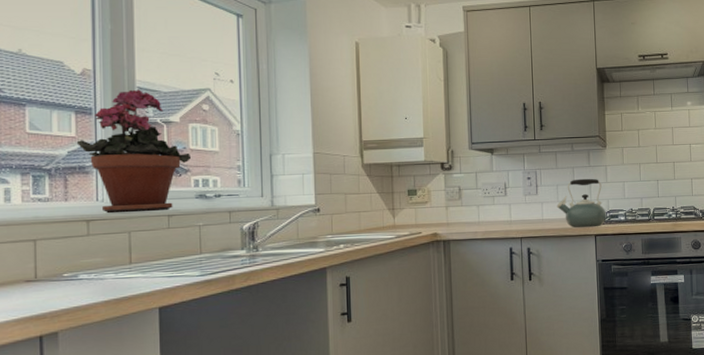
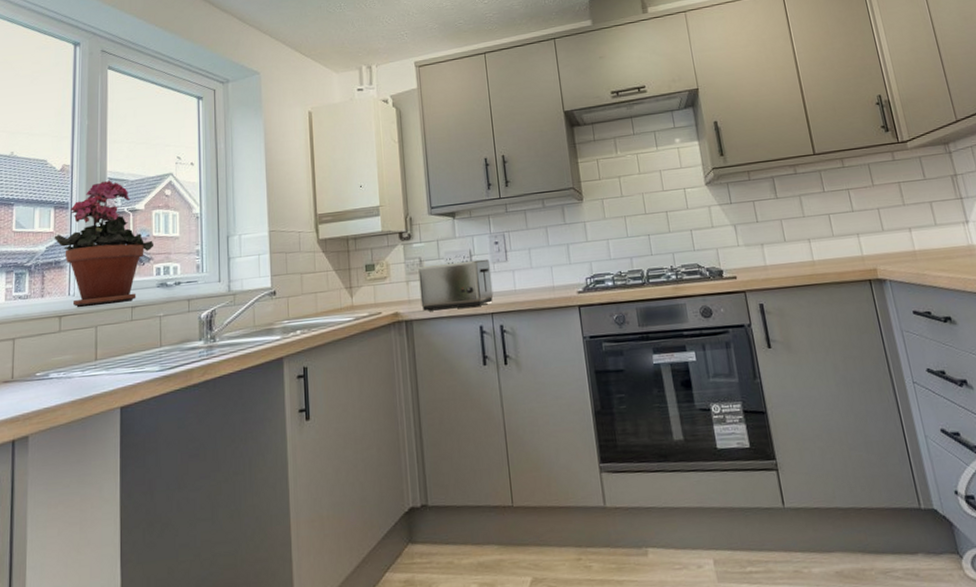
toaster: none [457,191,524,233] -> present [418,259,494,312]
kettle: present [556,178,606,228] -> none [530,238,591,299]

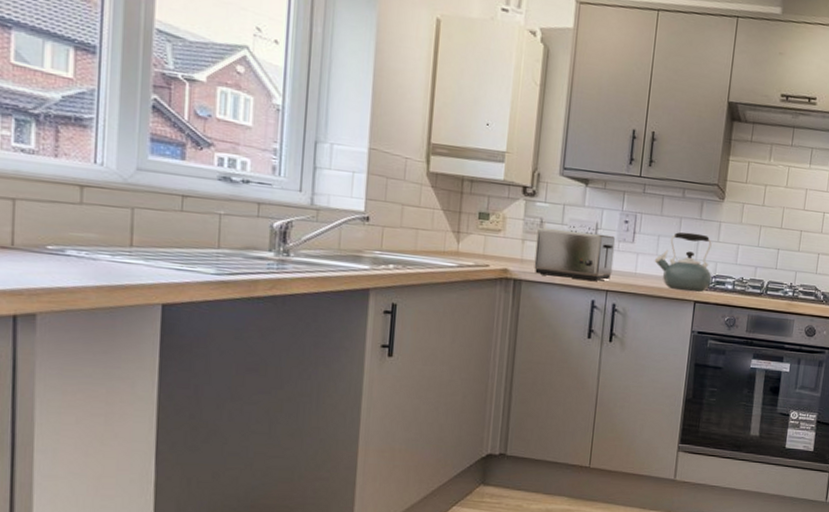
potted plant: present [54,180,154,308] -> none [73,30,218,190]
kettle: none [530,238,591,299] -> present [654,232,712,293]

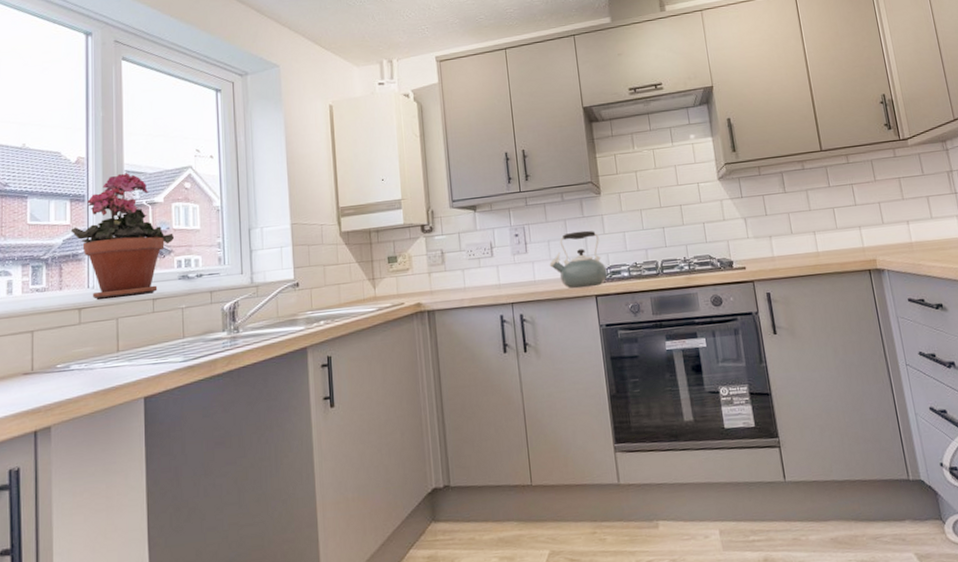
potted plant: none [73,30,218,190] -> present [70,173,175,301]
toaster: present [534,227,616,281] -> none [440,251,514,302]

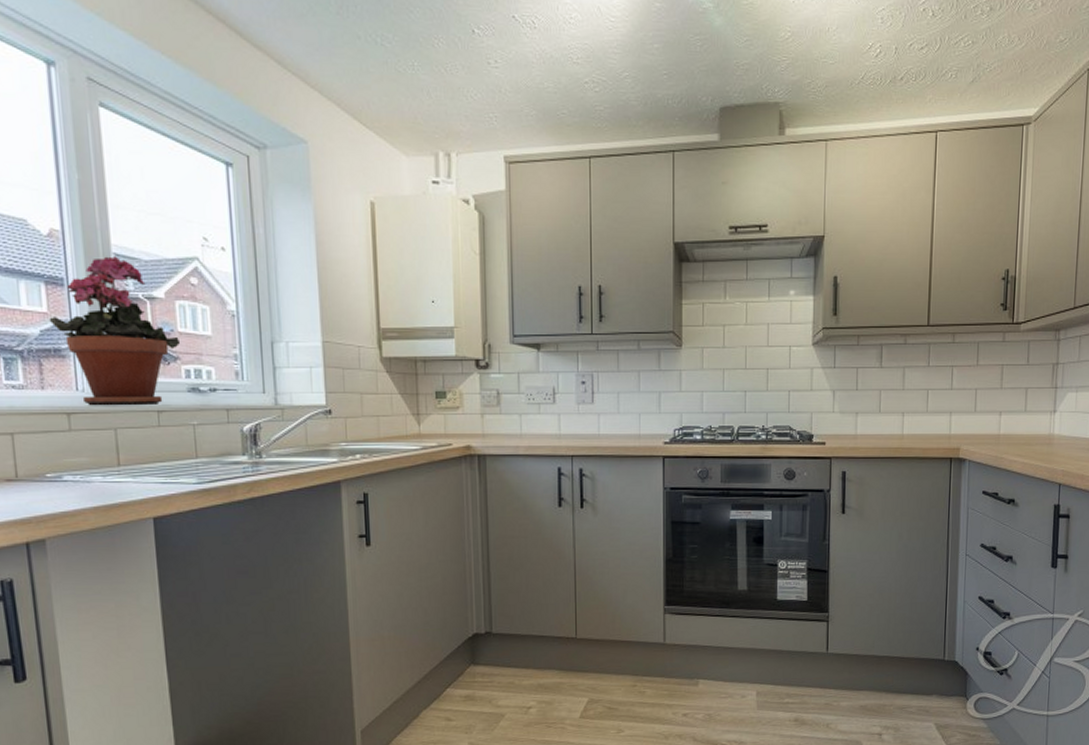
kettle: present [549,230,608,289] -> none [616,385,678,447]

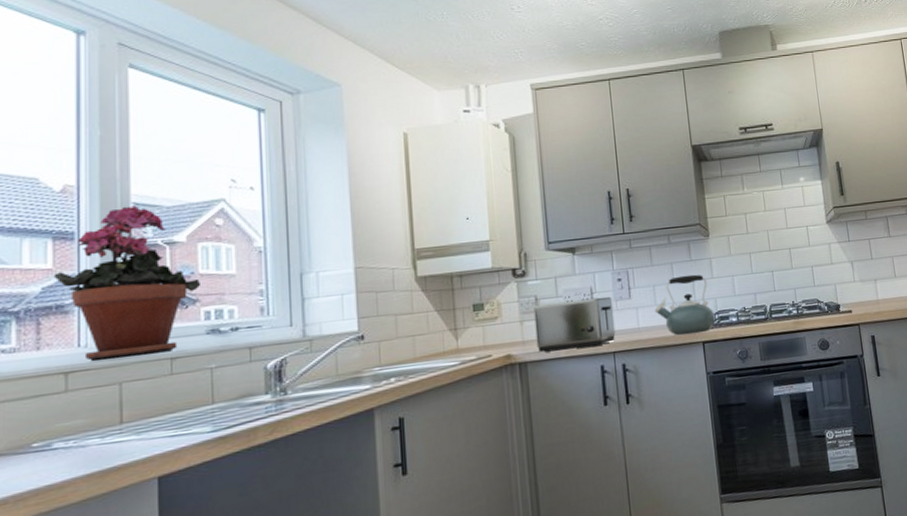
toaster: none [495,398,575,448] -> present [533,296,616,353]
kettle: none [616,385,678,447] -> present [654,274,715,336]

